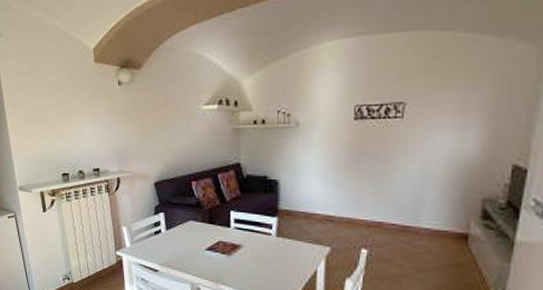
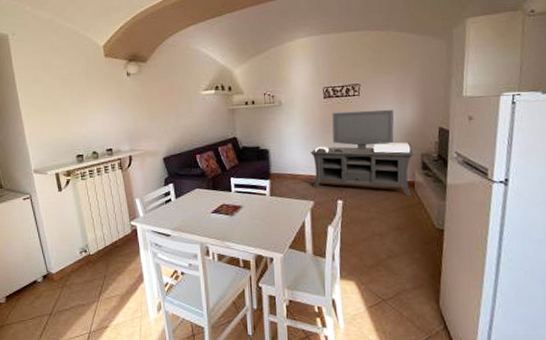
media console: none [331,137,472,252] -> present [310,109,414,196]

